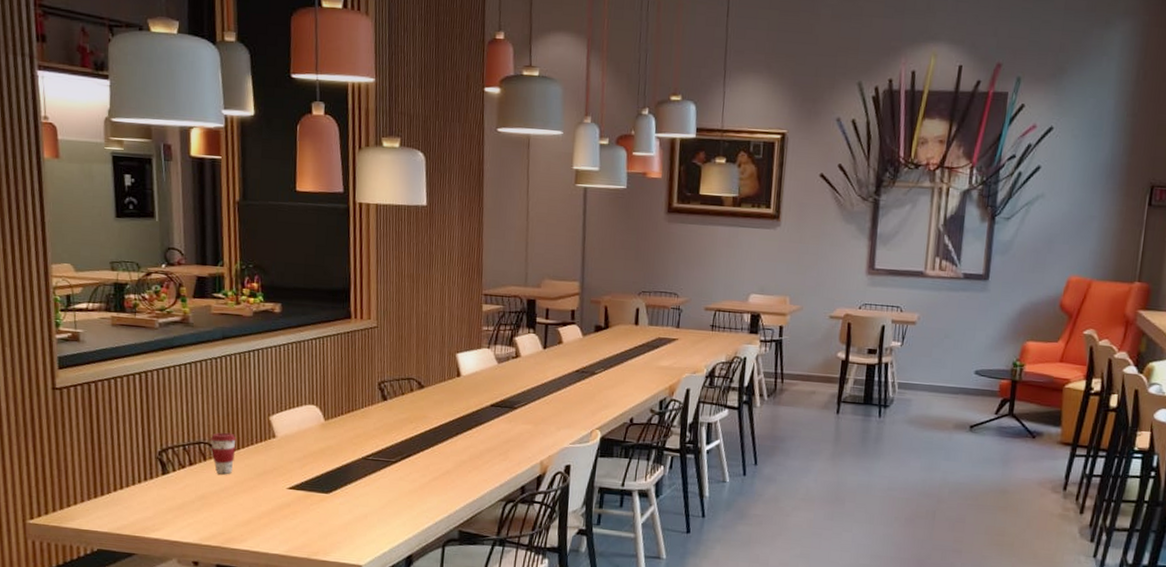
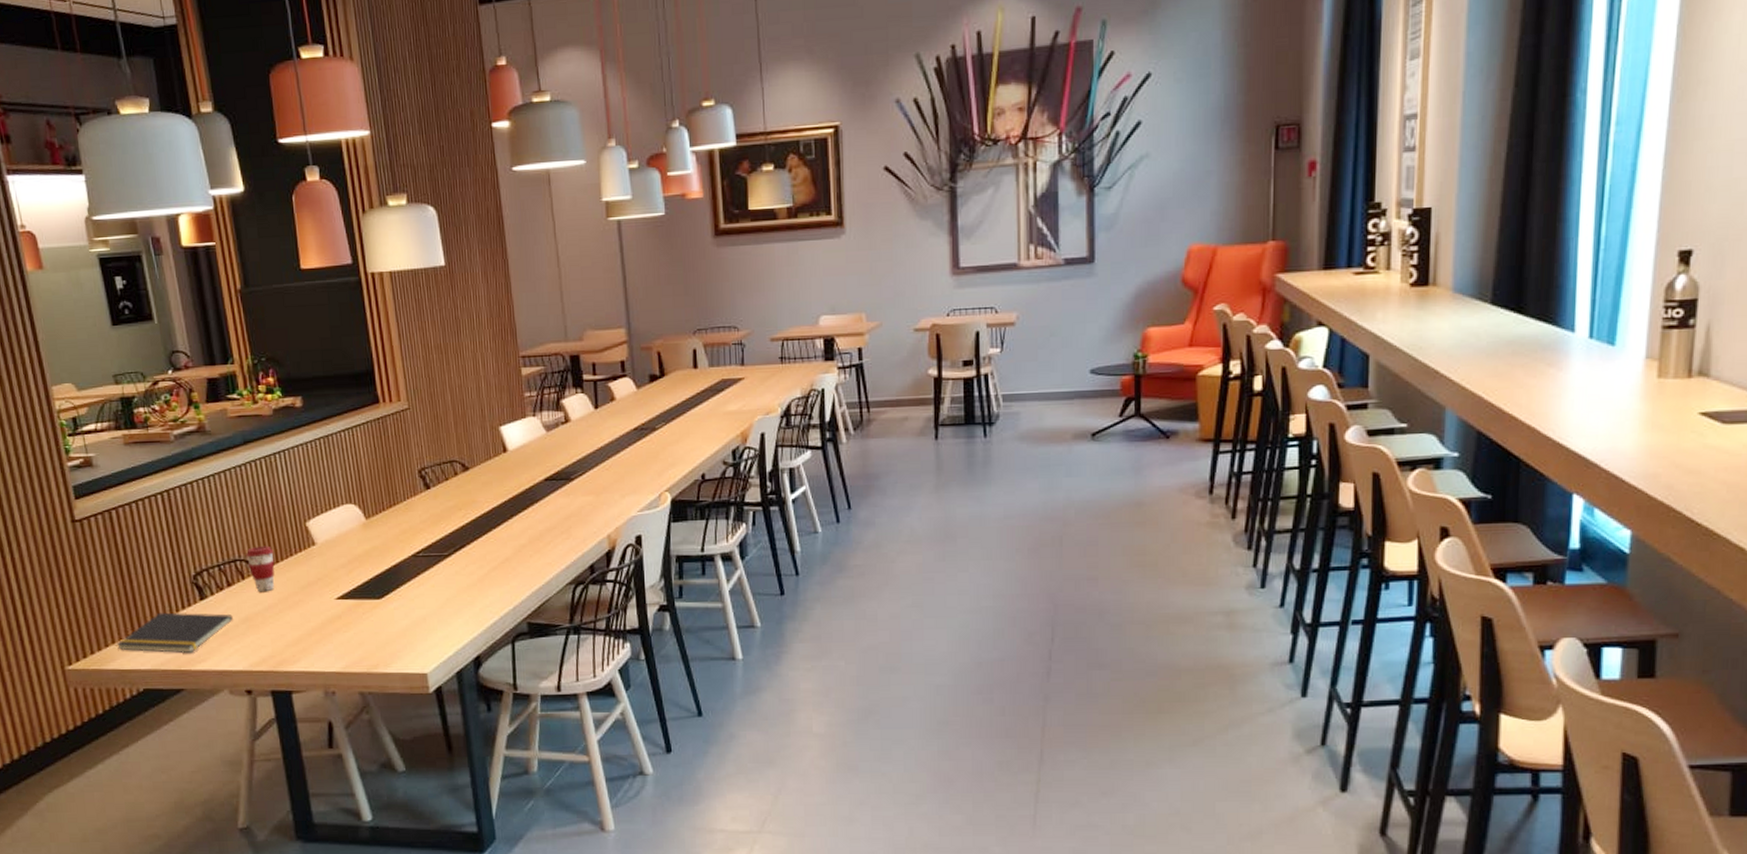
notepad: none [77,481,190,522] -> present [116,612,233,654]

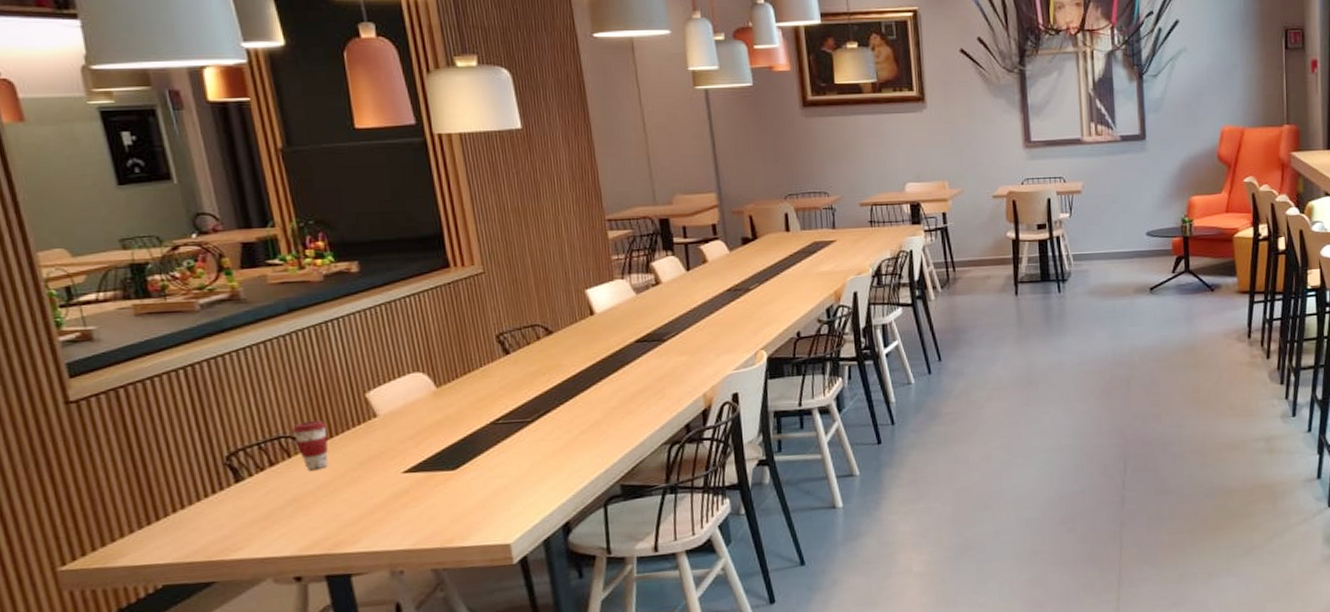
notepad: present [116,612,233,654] -> none [125,496,277,544]

